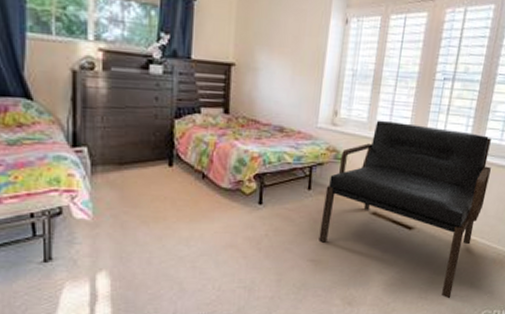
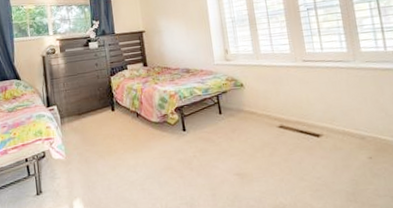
bench: present [319,120,491,299] -> none [234,46,382,200]

